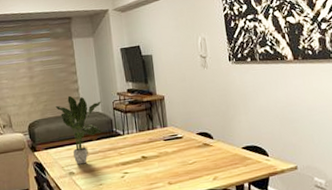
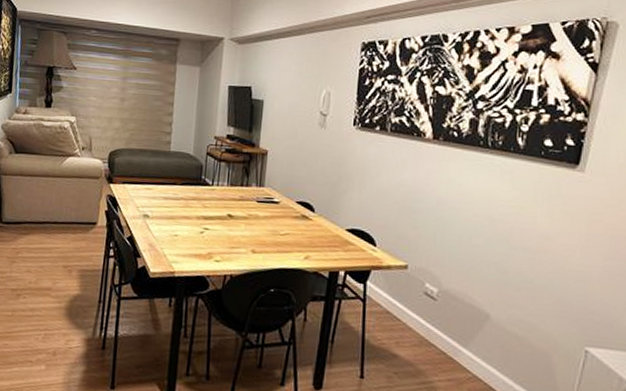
potted plant: present [55,95,102,165] -> none [142,128,195,209]

